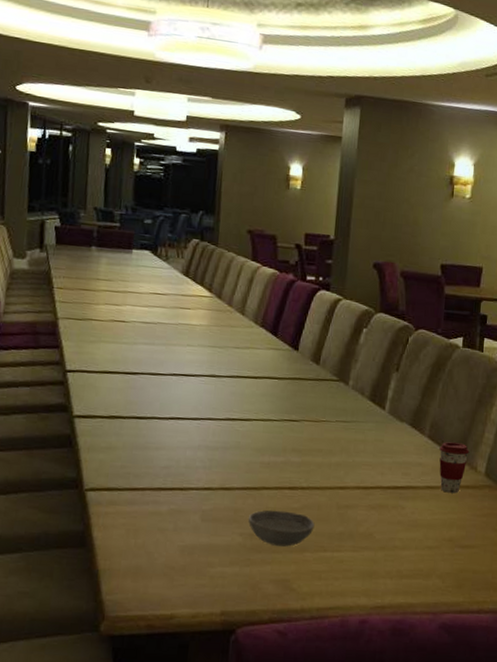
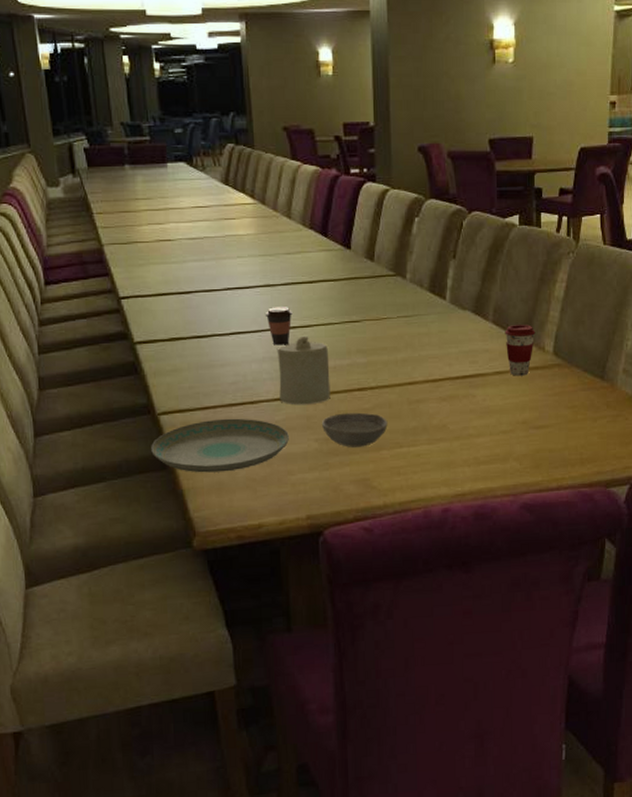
plate: none [72,502,214,557] -> present [151,418,289,473]
coffee cup: none [206,397,234,436] -> present [265,307,292,346]
candle: none [209,429,264,498] -> present [278,337,331,405]

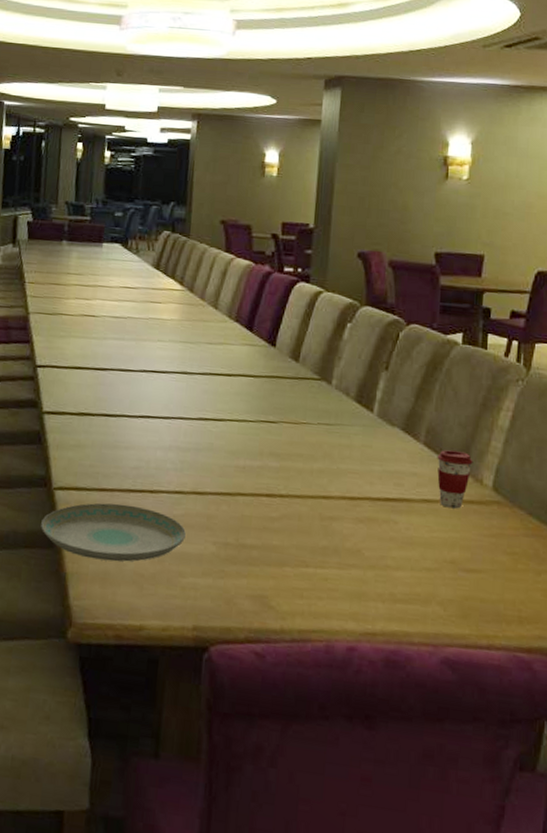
coffee cup: present [265,307,292,346] -> none [177,395,207,437]
candle: present [278,337,331,405] -> none [181,430,239,504]
bowl: present [322,412,388,448] -> none [222,518,295,560]

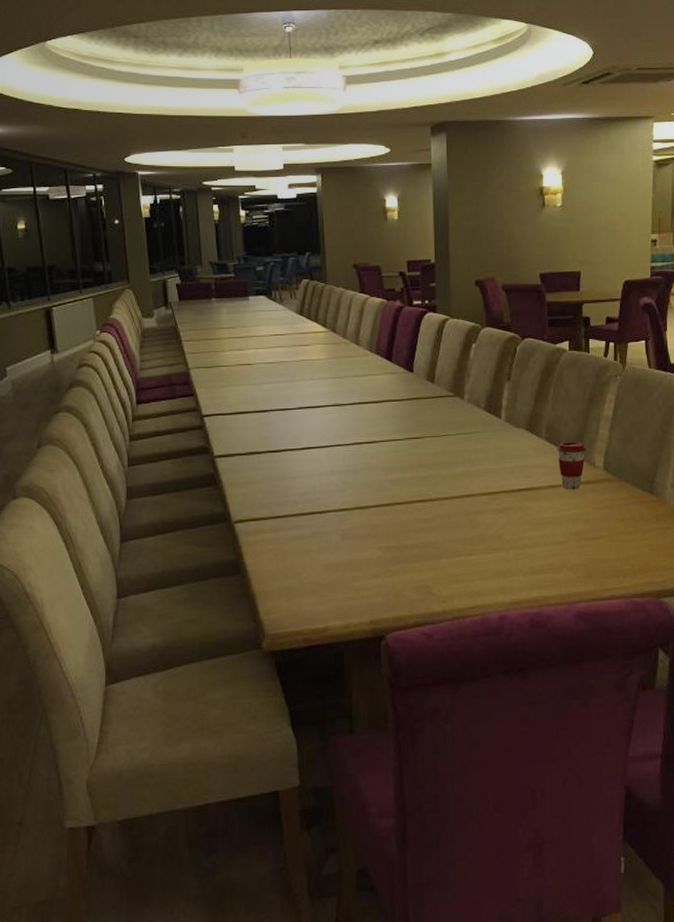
plate: present [41,503,186,562] -> none [226,527,354,578]

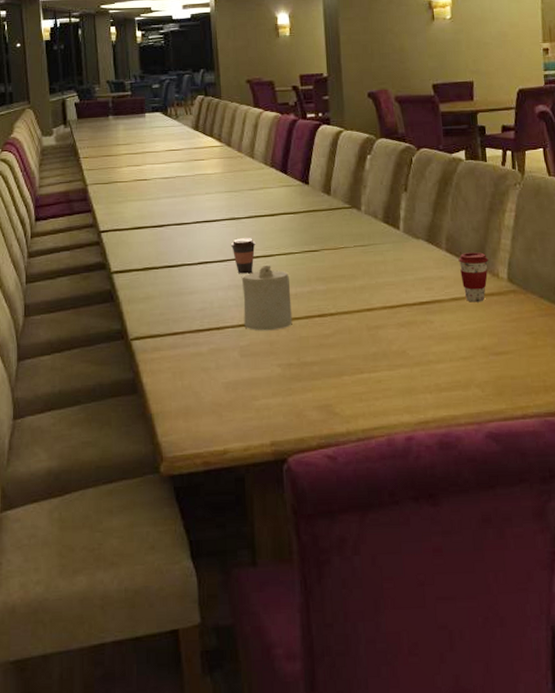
coffee cup: none [333,424,359,460] -> present [230,238,256,274]
candle: none [345,452,393,515] -> present [242,266,292,331]

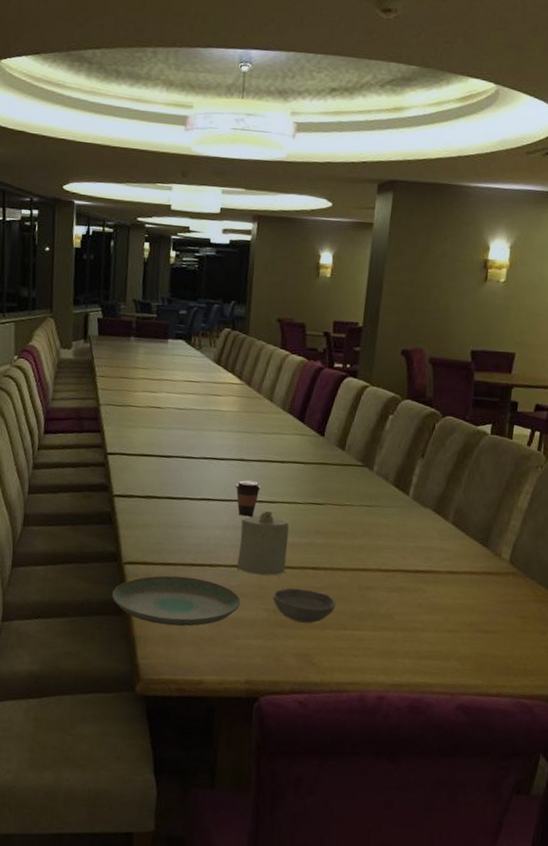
plate: none [123,343,253,397] -> present [112,575,241,627]
bowl: none [285,338,348,373] -> present [273,588,336,624]
coffee cup: present [458,252,489,302] -> none [462,528,494,579]

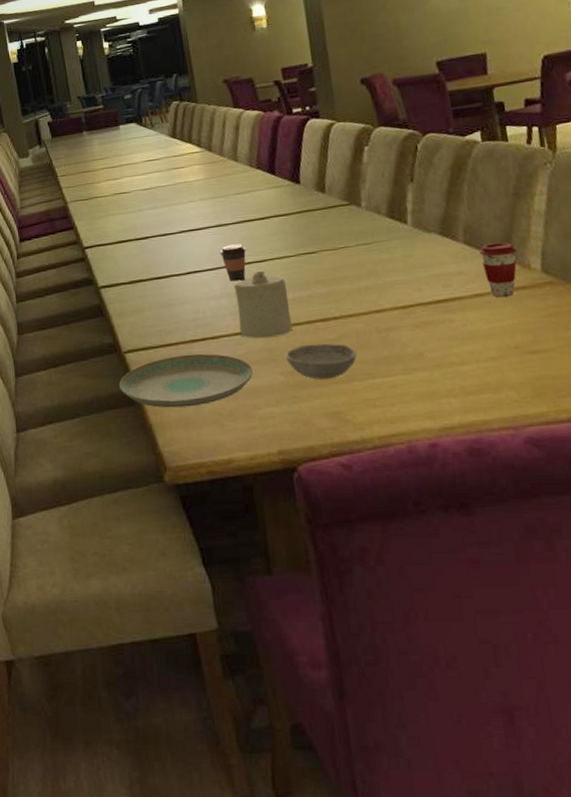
coffee cup: none [462,528,494,579] -> present [479,242,517,298]

